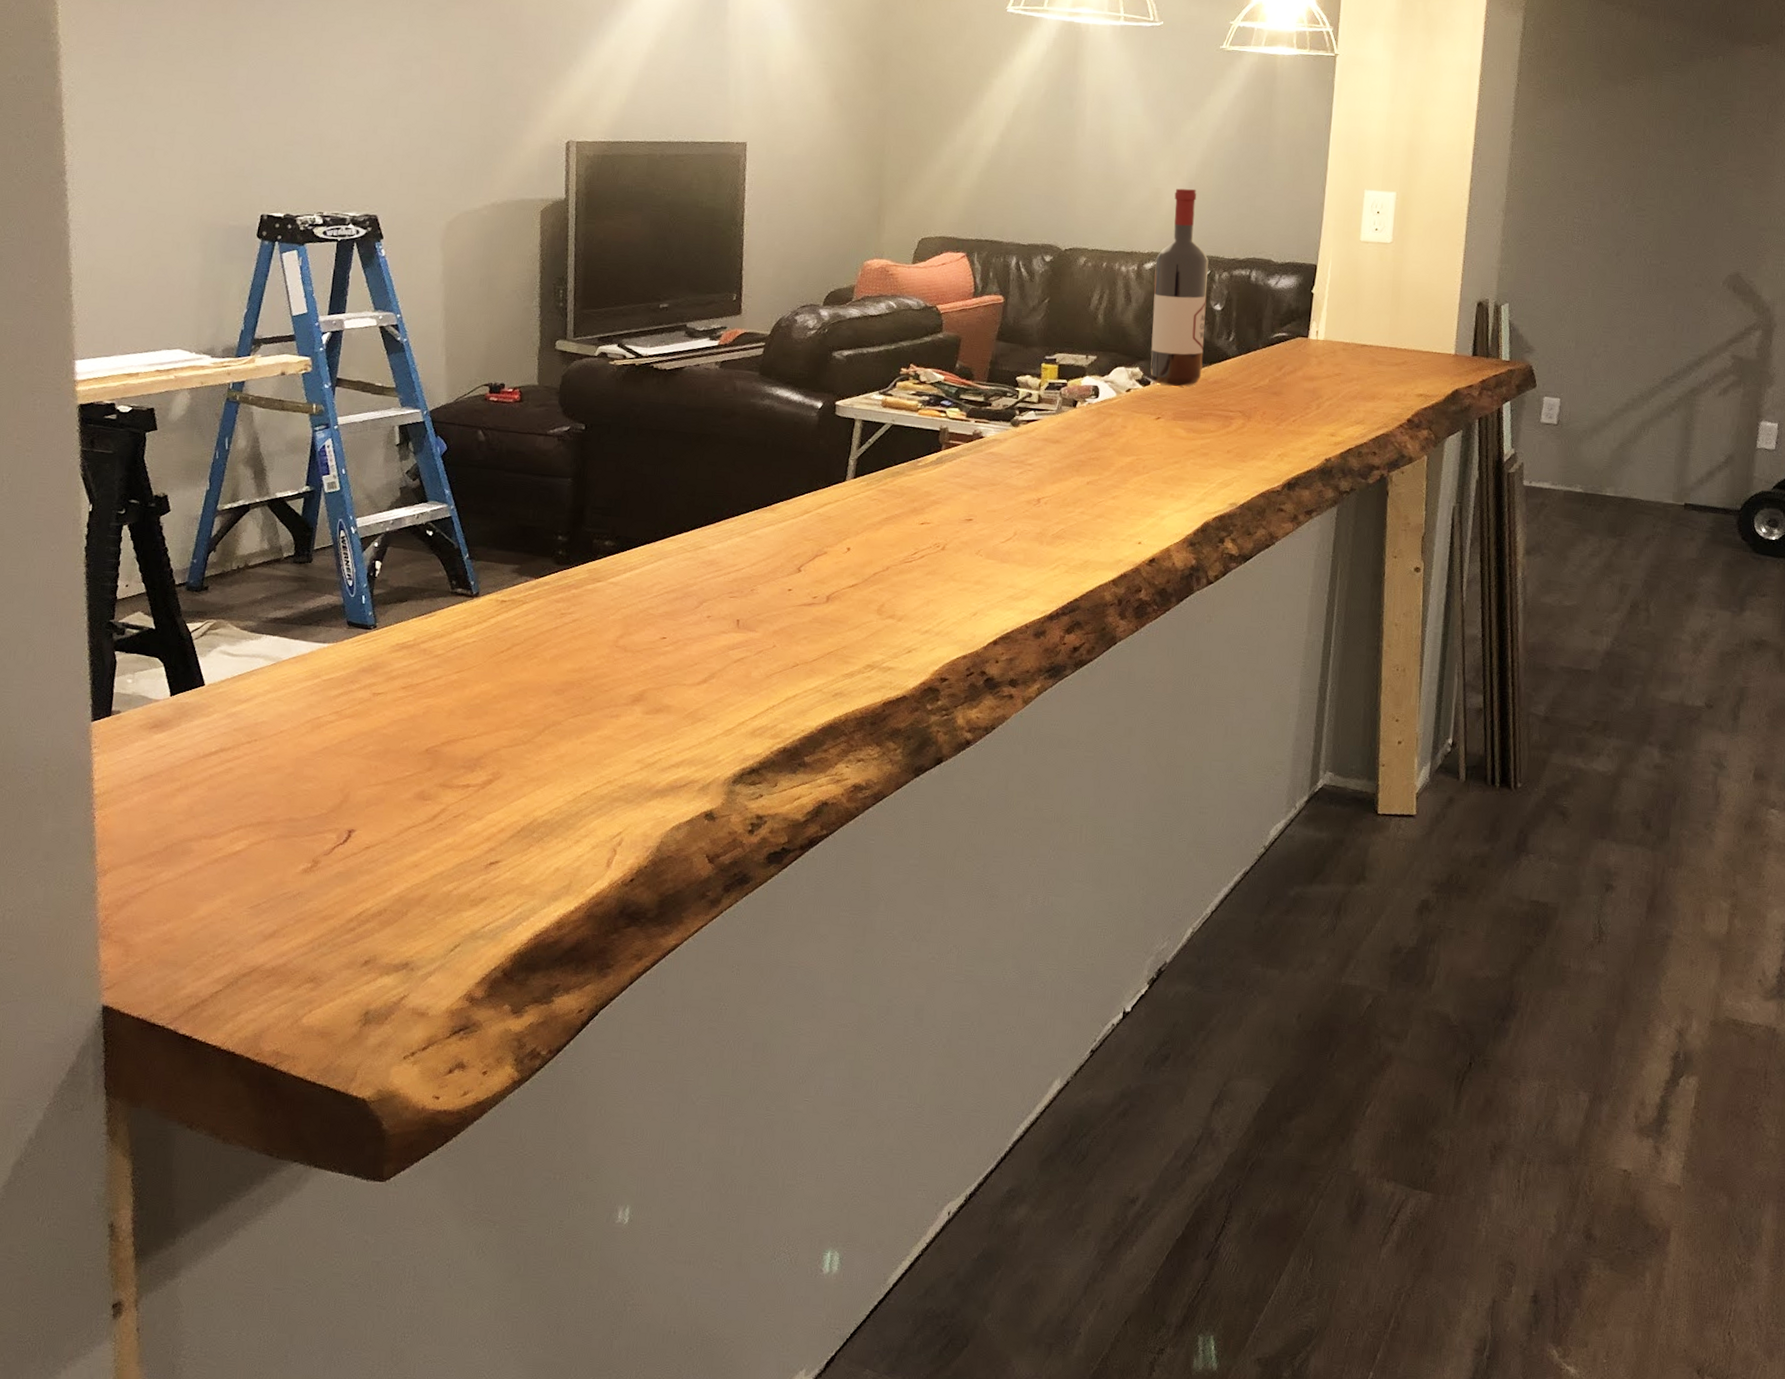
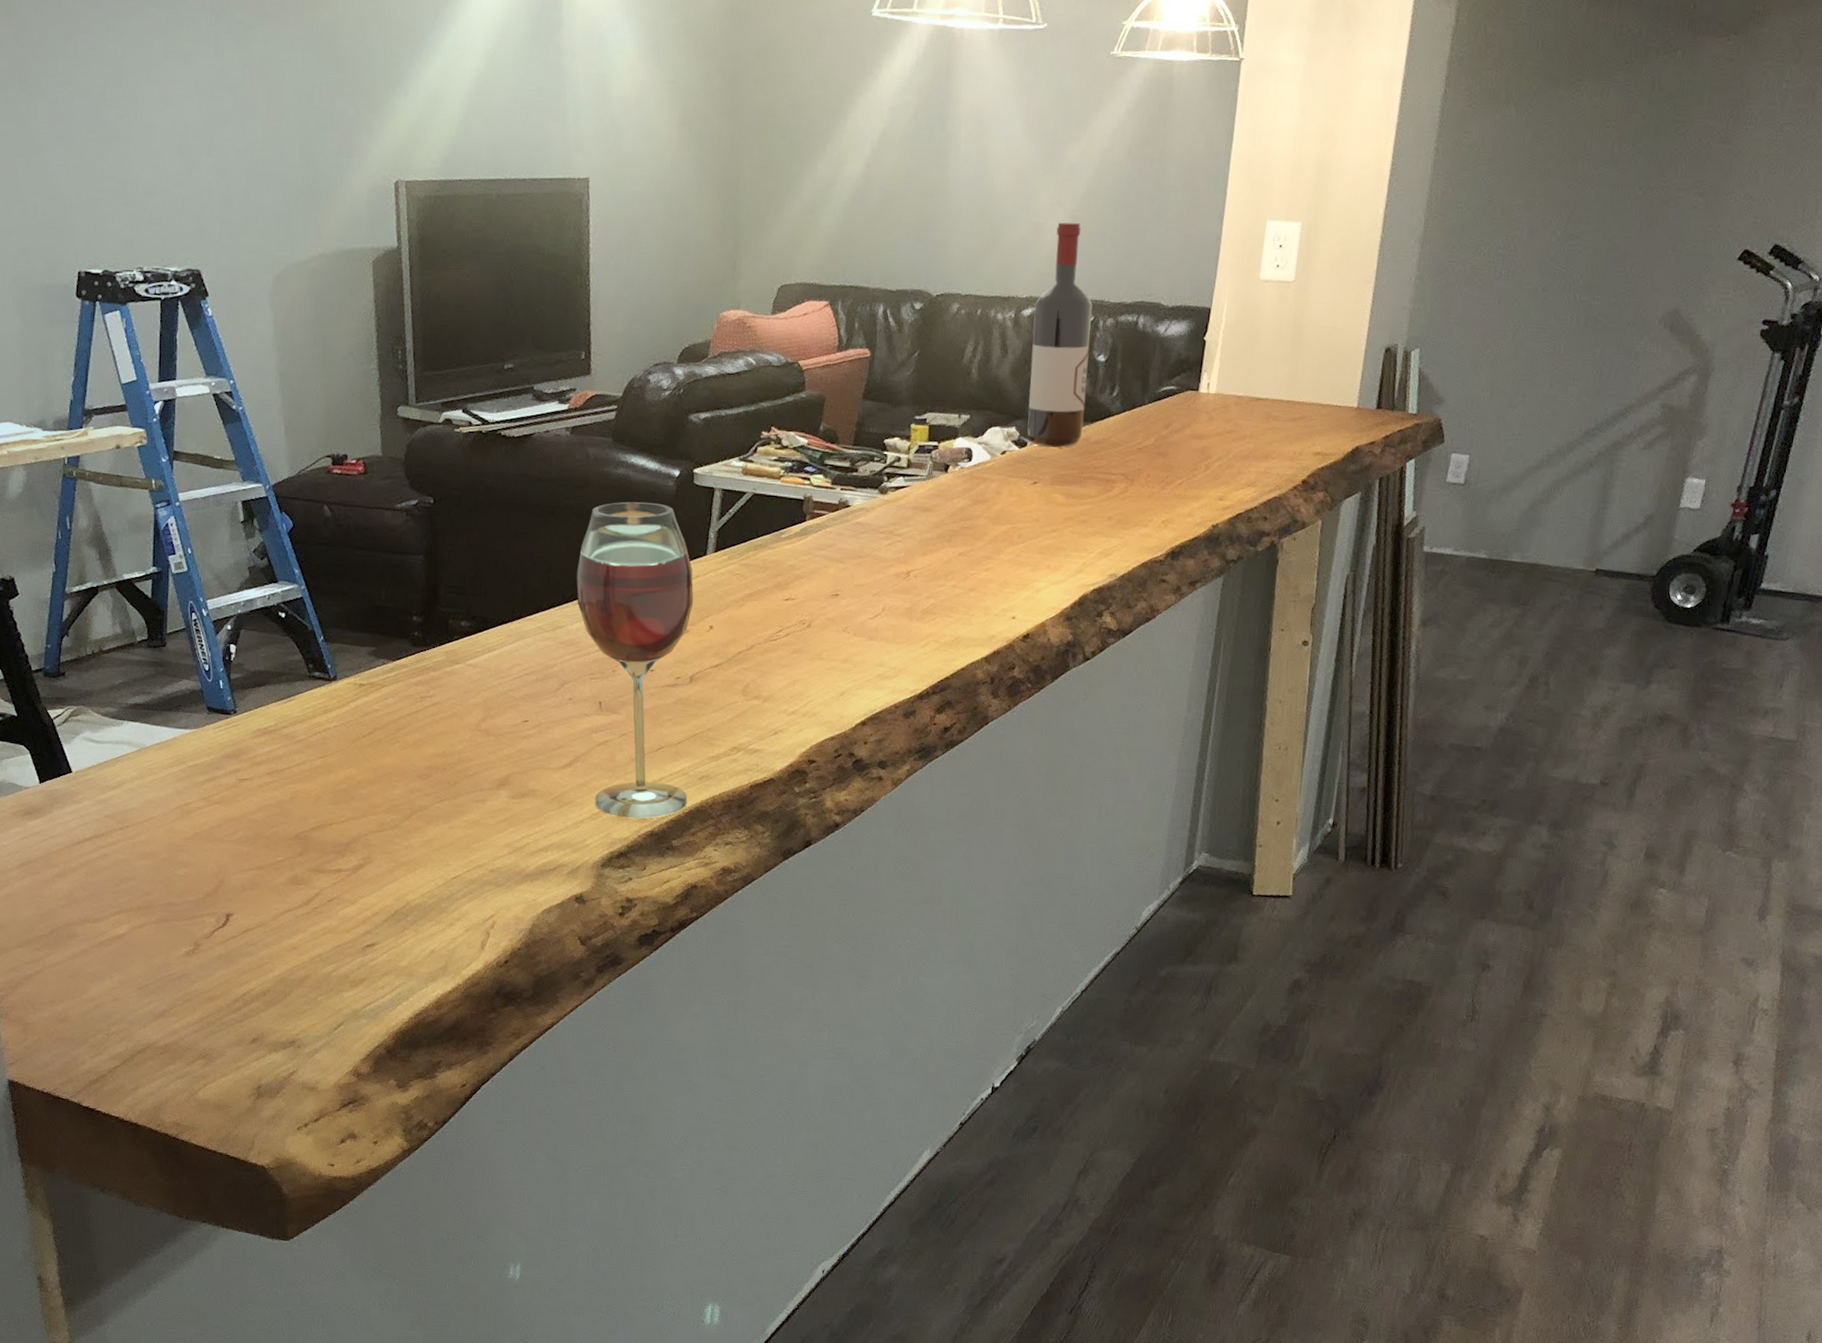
wineglass: none [719,430,833,736] -> present [576,501,694,819]

